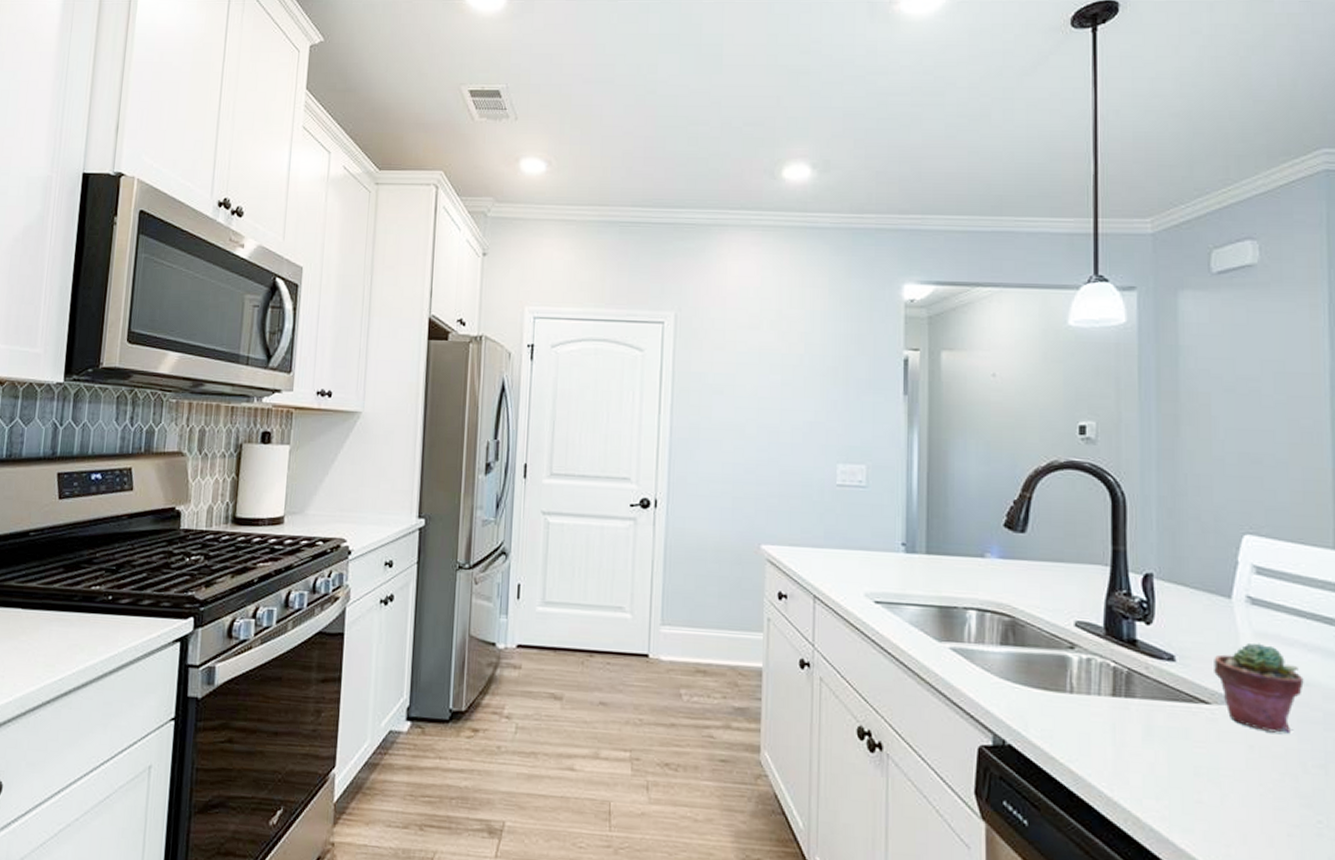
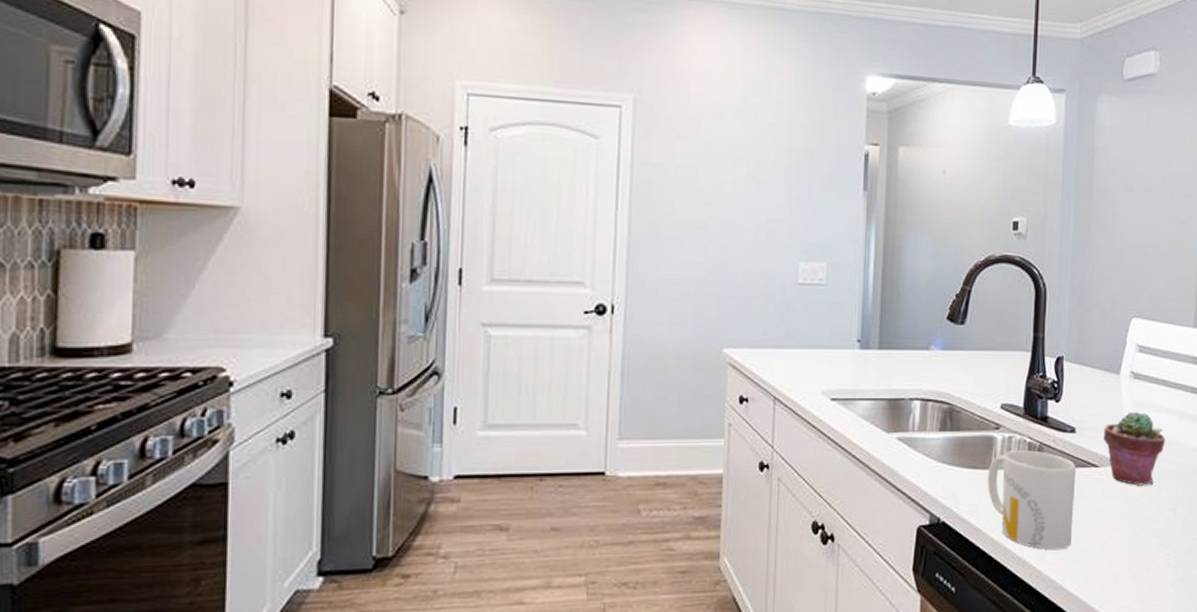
mug: none [1062,674,1180,796] -> present [987,450,1077,551]

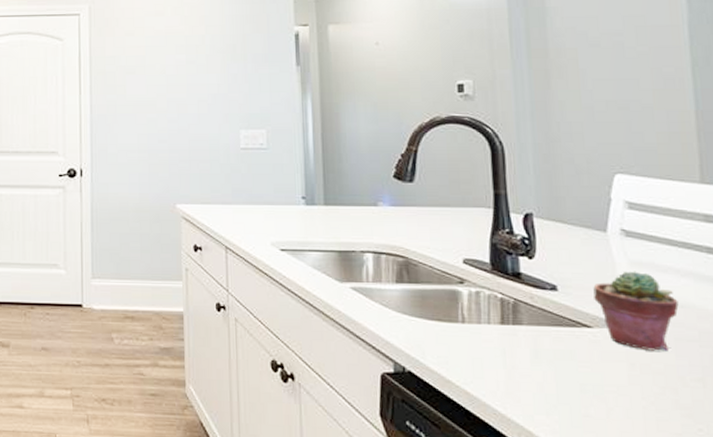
mug: present [987,450,1077,551] -> none [455,305,566,412]

